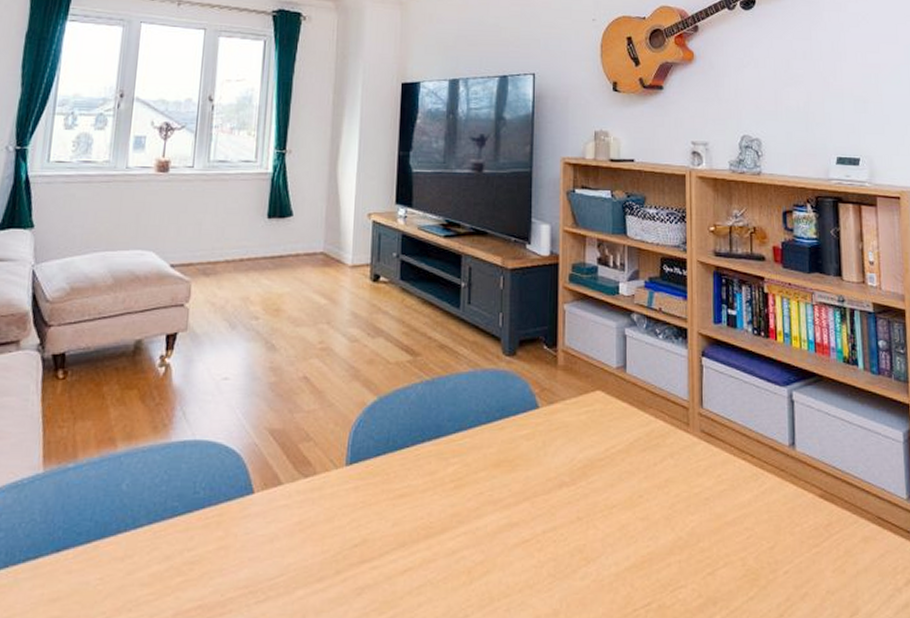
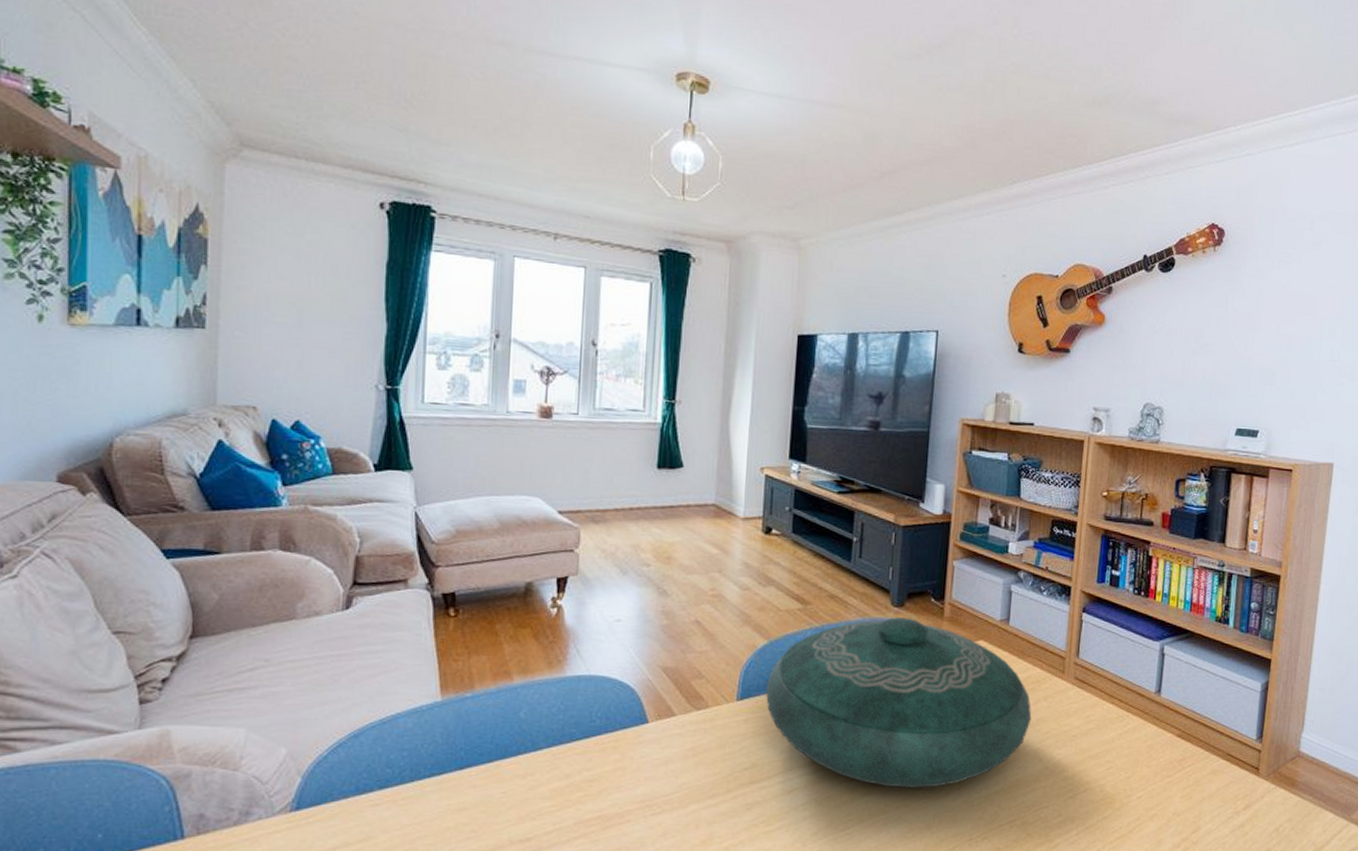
decorative bowl: none [375,367,659,565] -> present [765,617,1032,788]

